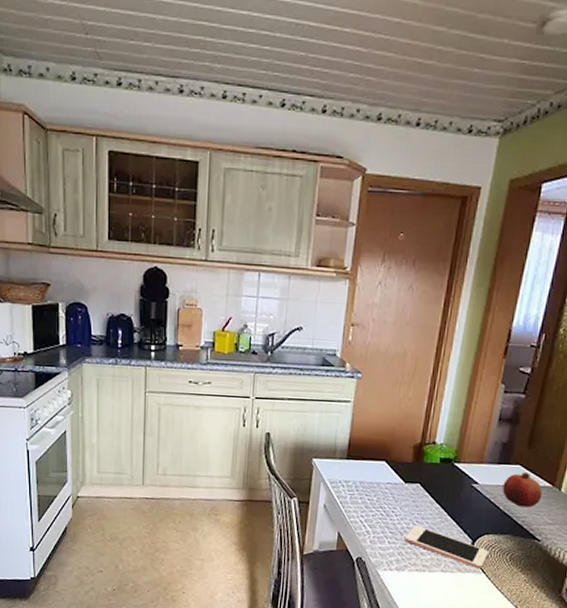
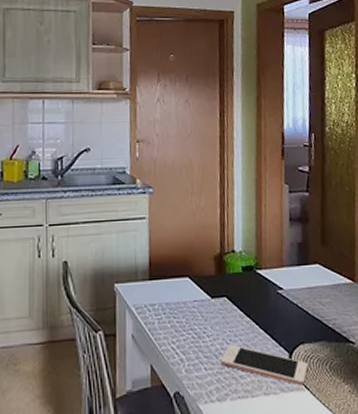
fruit: present [502,472,543,508] -> none [307,270,346,309]

